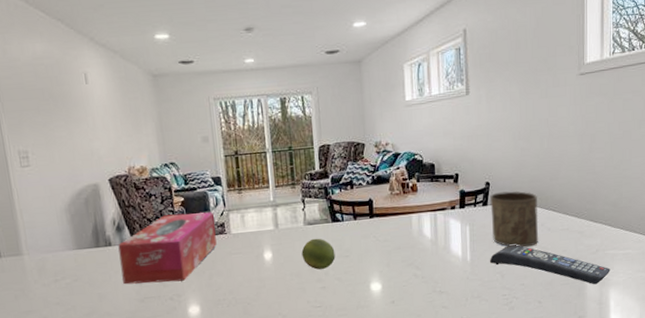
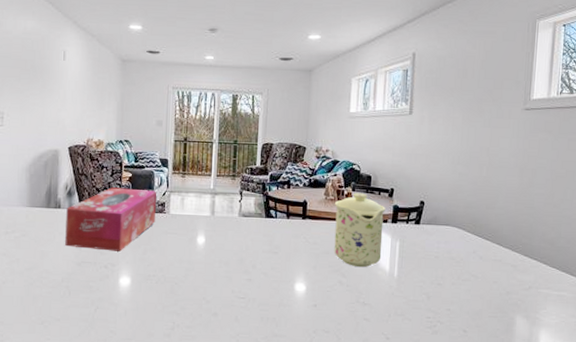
fruit: present [301,238,336,270] -> none [233,230,265,262]
mug: none [401,182,453,258] -> present [334,193,385,268]
remote control: present [489,245,610,285] -> none [416,268,543,323]
cup: present [490,191,539,248] -> none [422,213,472,272]

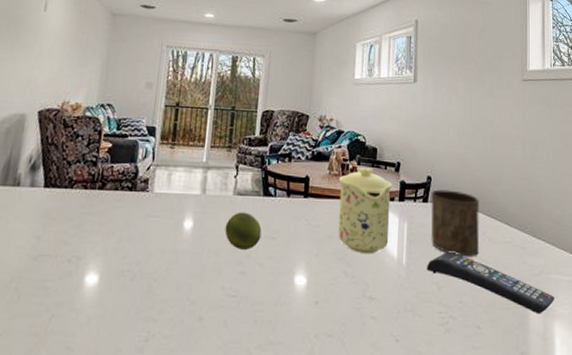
tissue box: present [65,187,156,252] -> none [20,160,140,241]
fruit: none [233,230,265,262] -> present [225,212,262,250]
remote control: none [416,268,543,323] -> present [426,252,555,314]
cup: none [422,213,472,272] -> present [431,189,480,257]

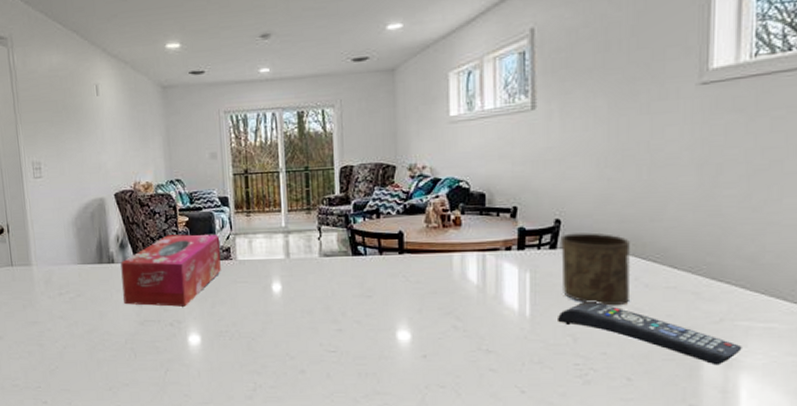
tissue box: none [20,160,140,241] -> present [120,234,221,307]
fruit: present [225,212,262,250] -> none [315,272,355,308]
mug: present [338,167,392,254] -> none [440,216,508,308]

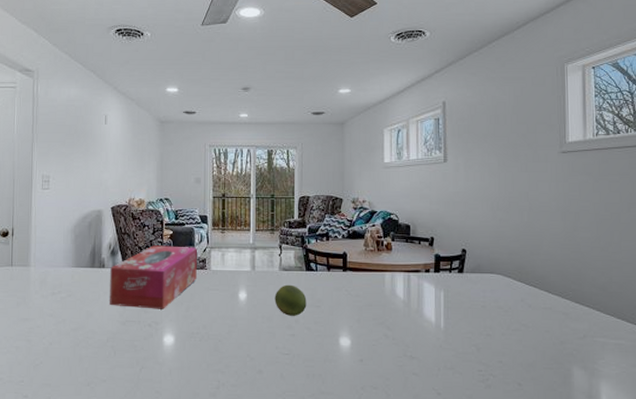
fruit: none [315,272,355,308] -> present [274,284,307,316]
remote control: present [556,302,742,366] -> none [464,318,601,374]
cup: present [561,232,631,306] -> none [466,261,518,322]

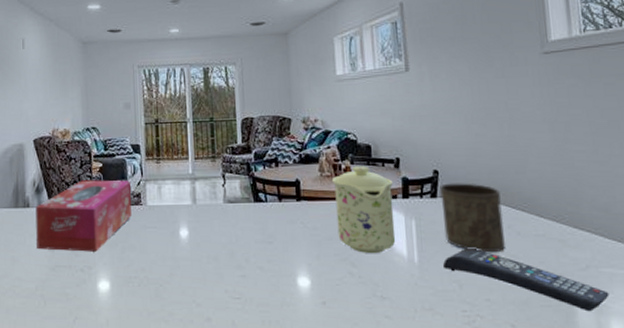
fruit: present [274,284,307,316] -> none [220,218,258,254]
mug: none [375,243,427,320] -> present [332,166,396,254]
remote control: none [464,318,601,374] -> present [442,249,610,312]
cup: none [466,261,518,322] -> present [440,183,505,253]

